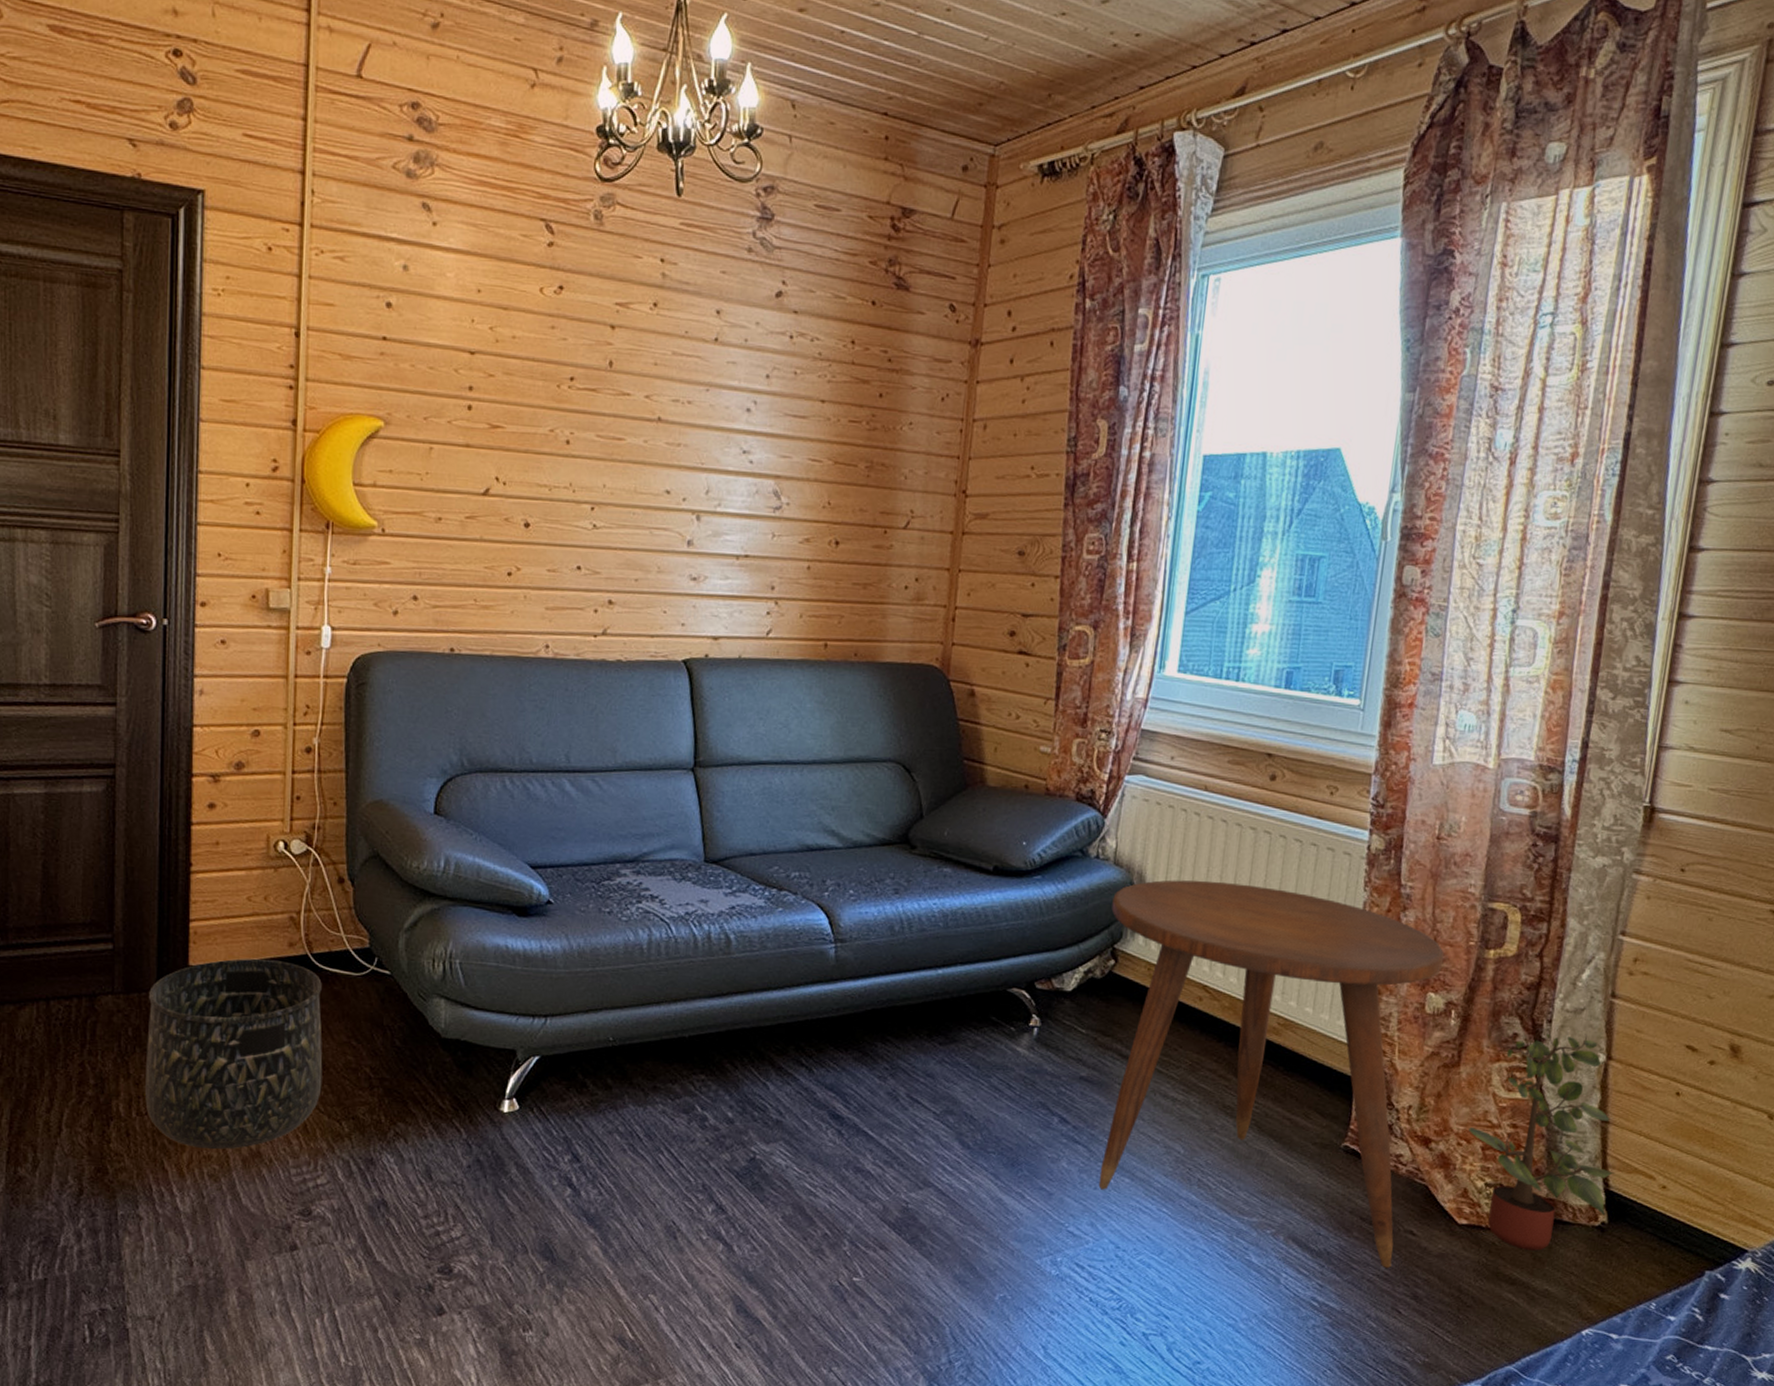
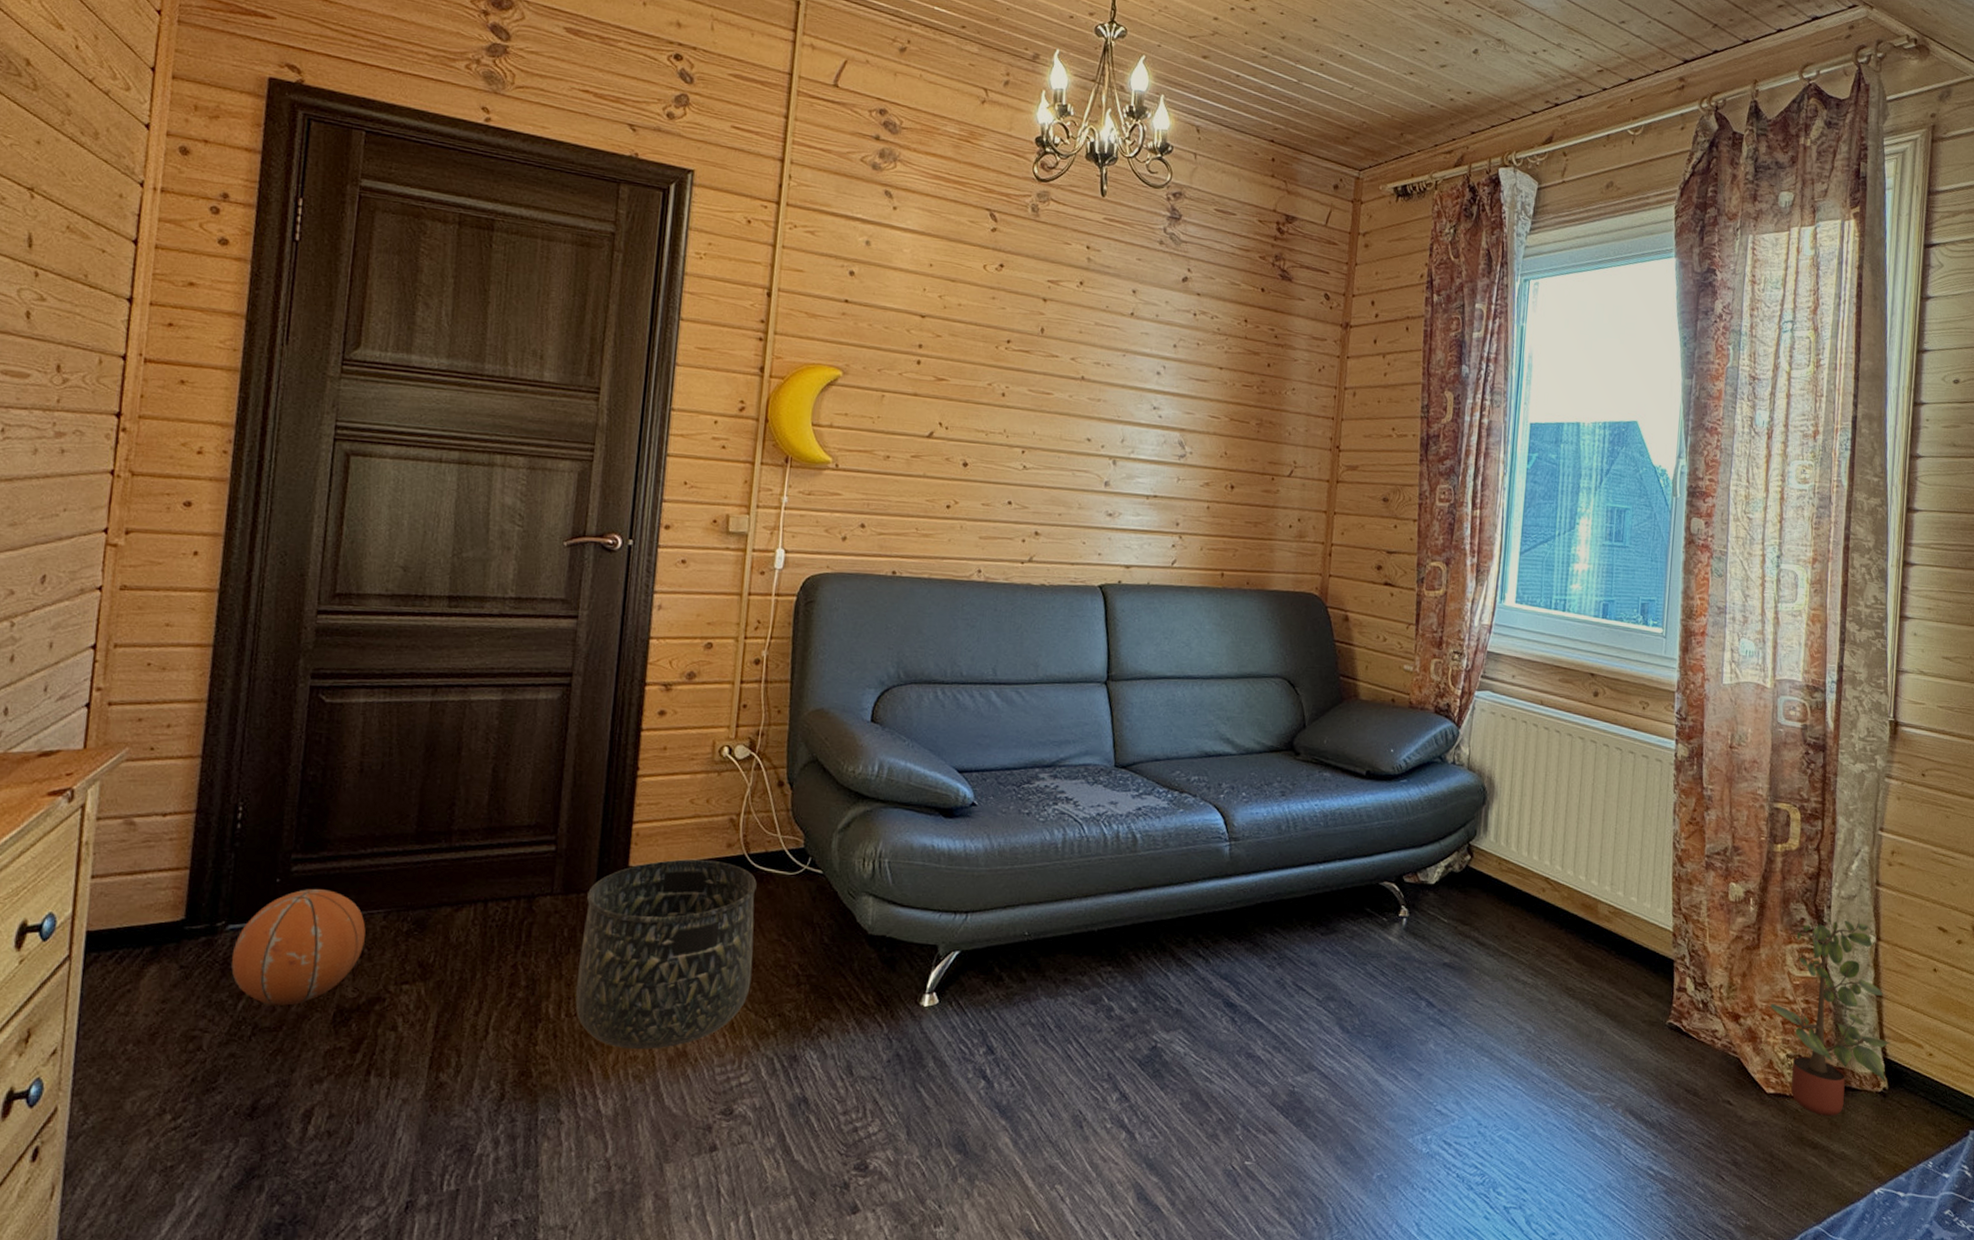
side table: present [1098,880,1445,1269] -> none [1461,783,1742,1137]

